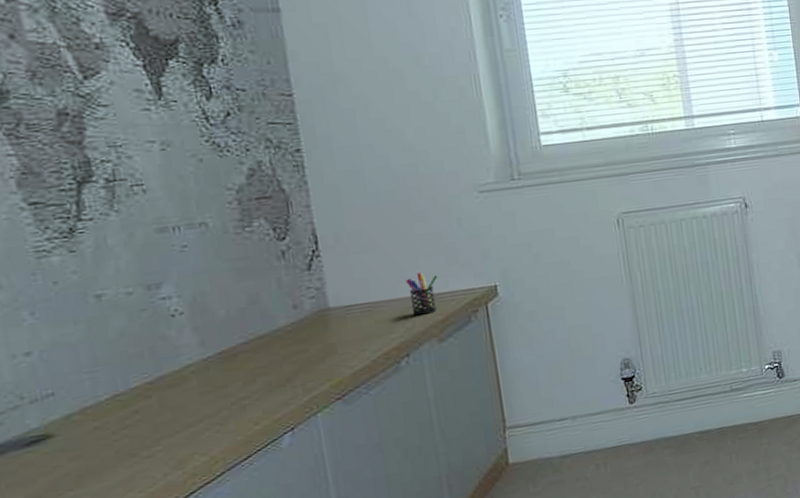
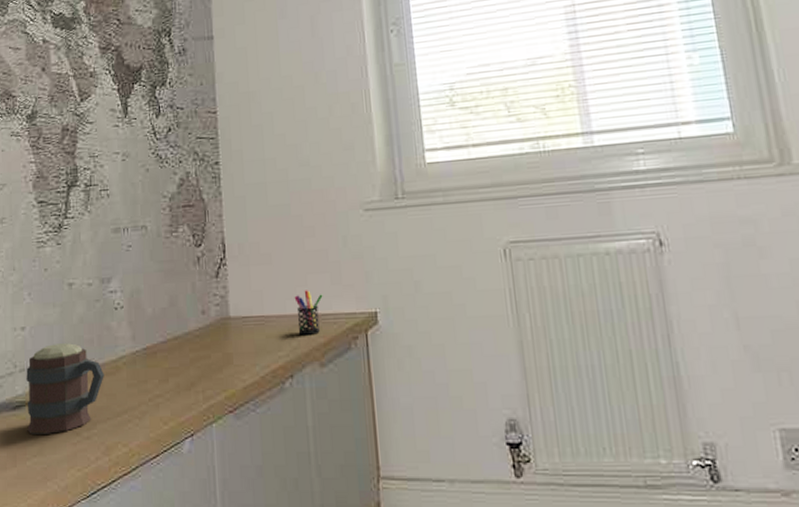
mug: none [40,360,165,469] -> present [26,343,104,434]

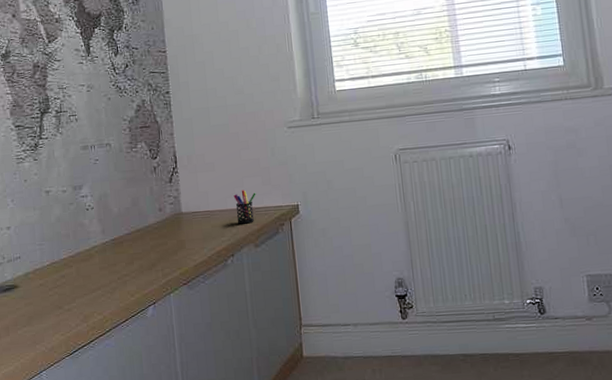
mug: present [26,343,104,434] -> none [13,238,80,310]

